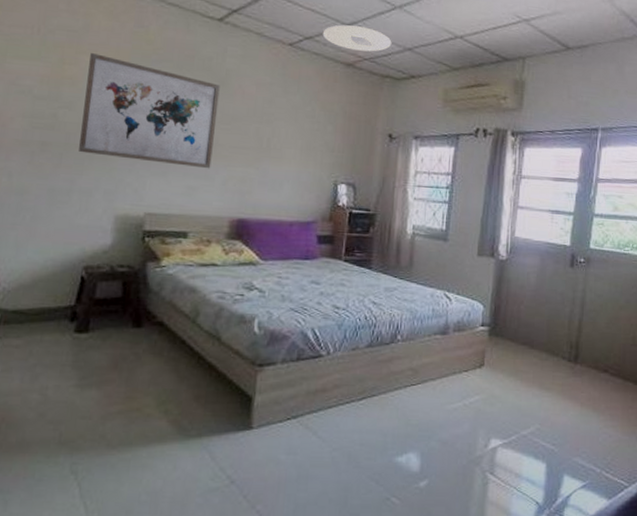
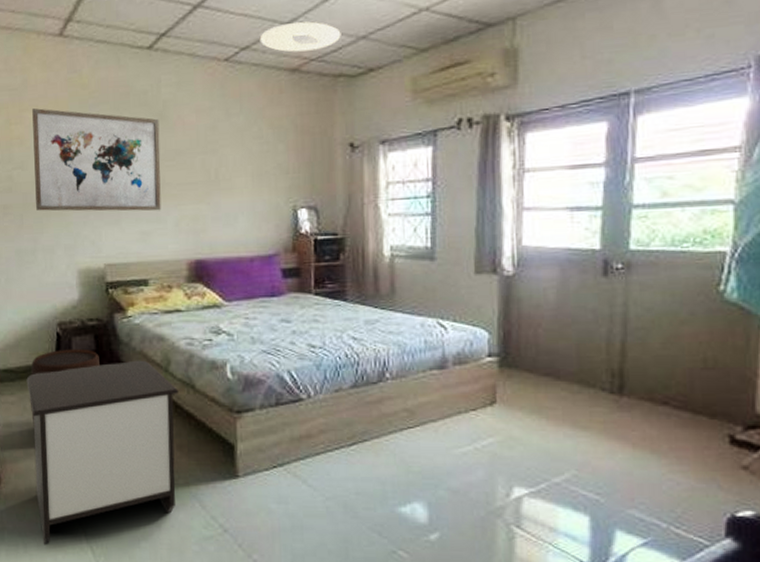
nightstand: none [28,309,204,502] -> present [26,360,179,545]
stool: none [37,293,125,371] -> present [29,348,100,425]

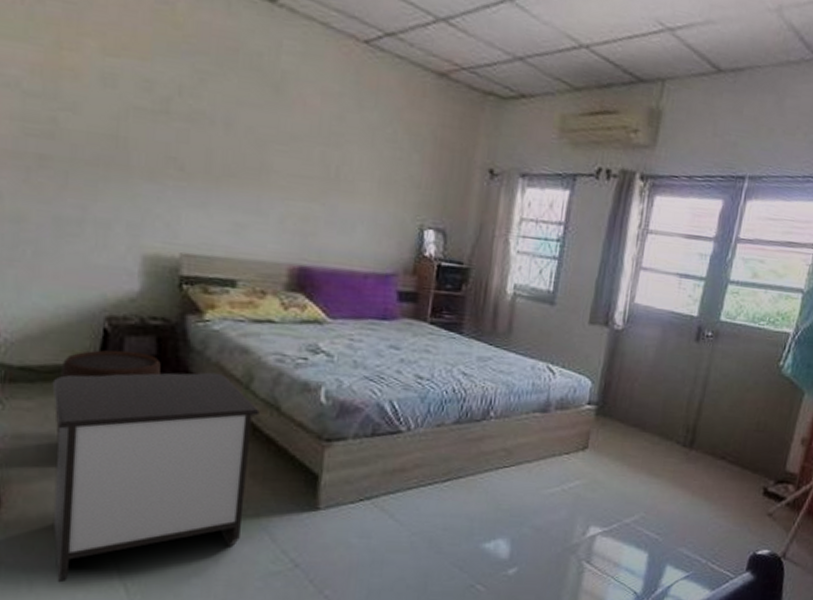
wall art: present [32,108,161,211] -> none [90,36,274,202]
ceiling light: present [259,21,341,52] -> none [408,18,499,59]

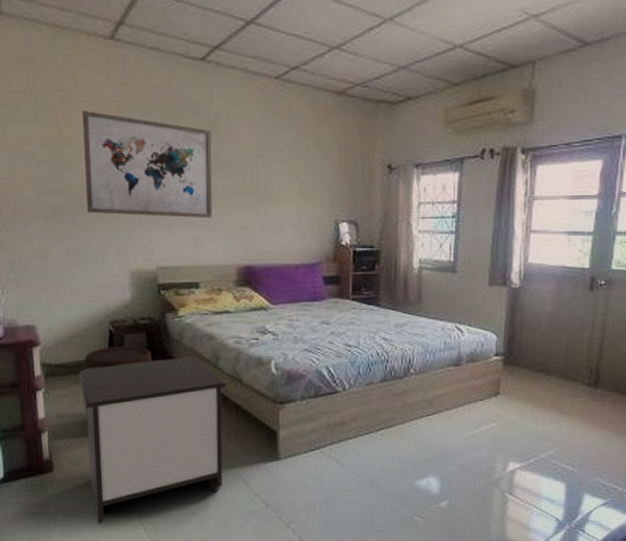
wall art: none [90,36,274,202] -> present [82,111,213,219]

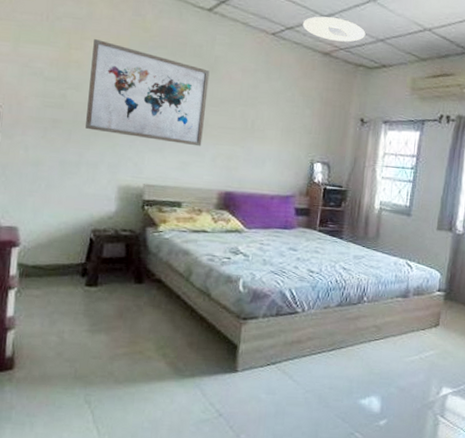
nightstand: present [79,356,227,524] -> none [49,268,196,425]
stool: present [82,345,152,416] -> none [54,253,128,318]
ceiling light: none [309,48,384,76] -> present [302,16,366,42]

